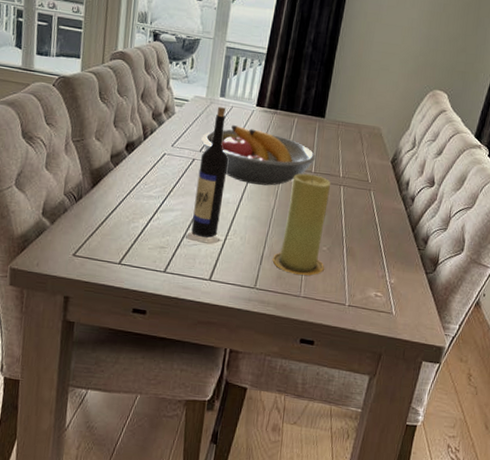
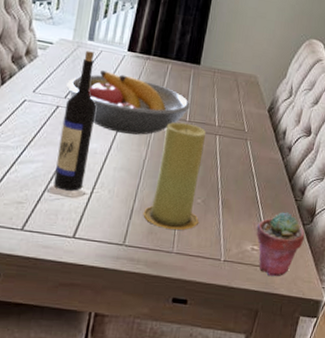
potted succulent: none [379,260,428,323] -> present [256,212,305,277]

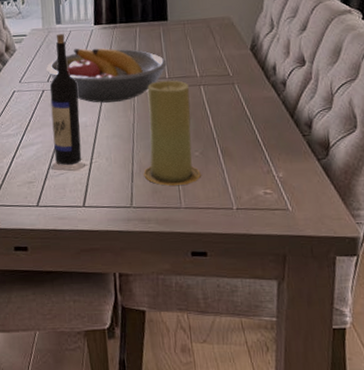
potted succulent: present [256,212,305,277] -> none [265,149,323,219]

